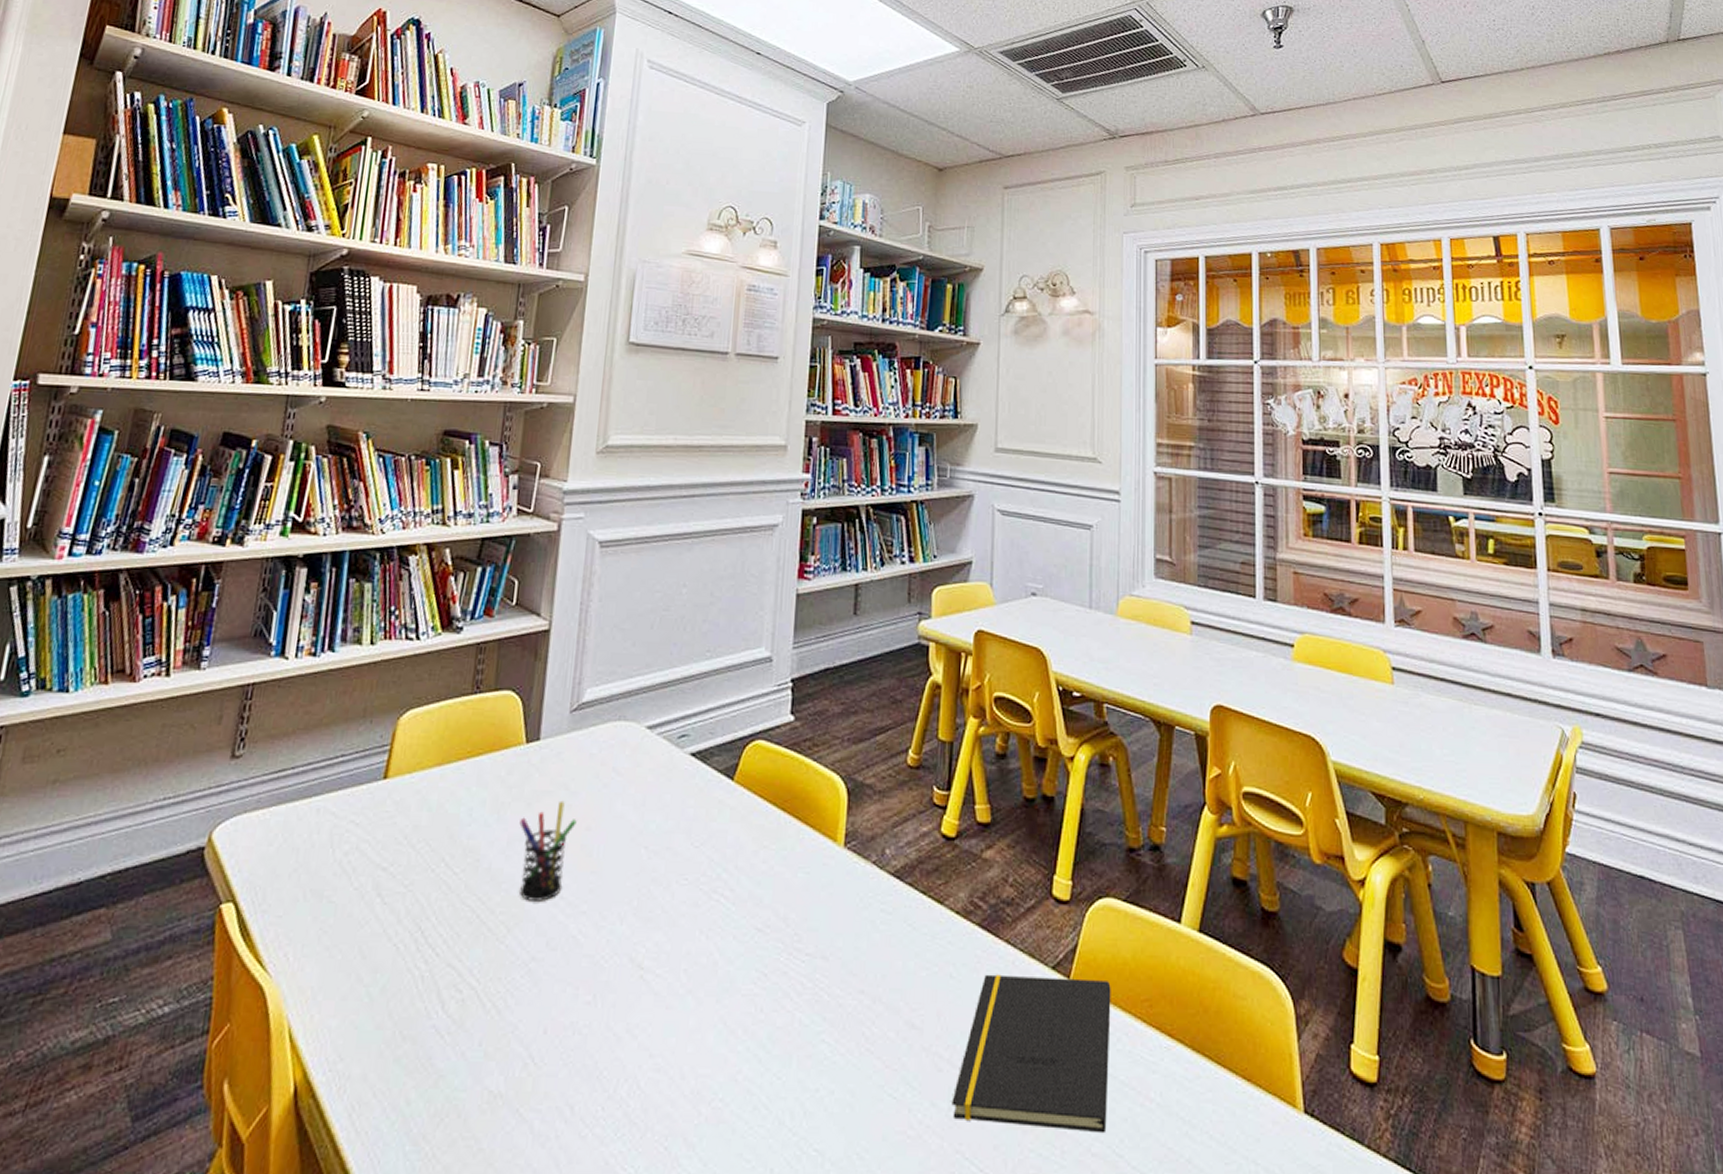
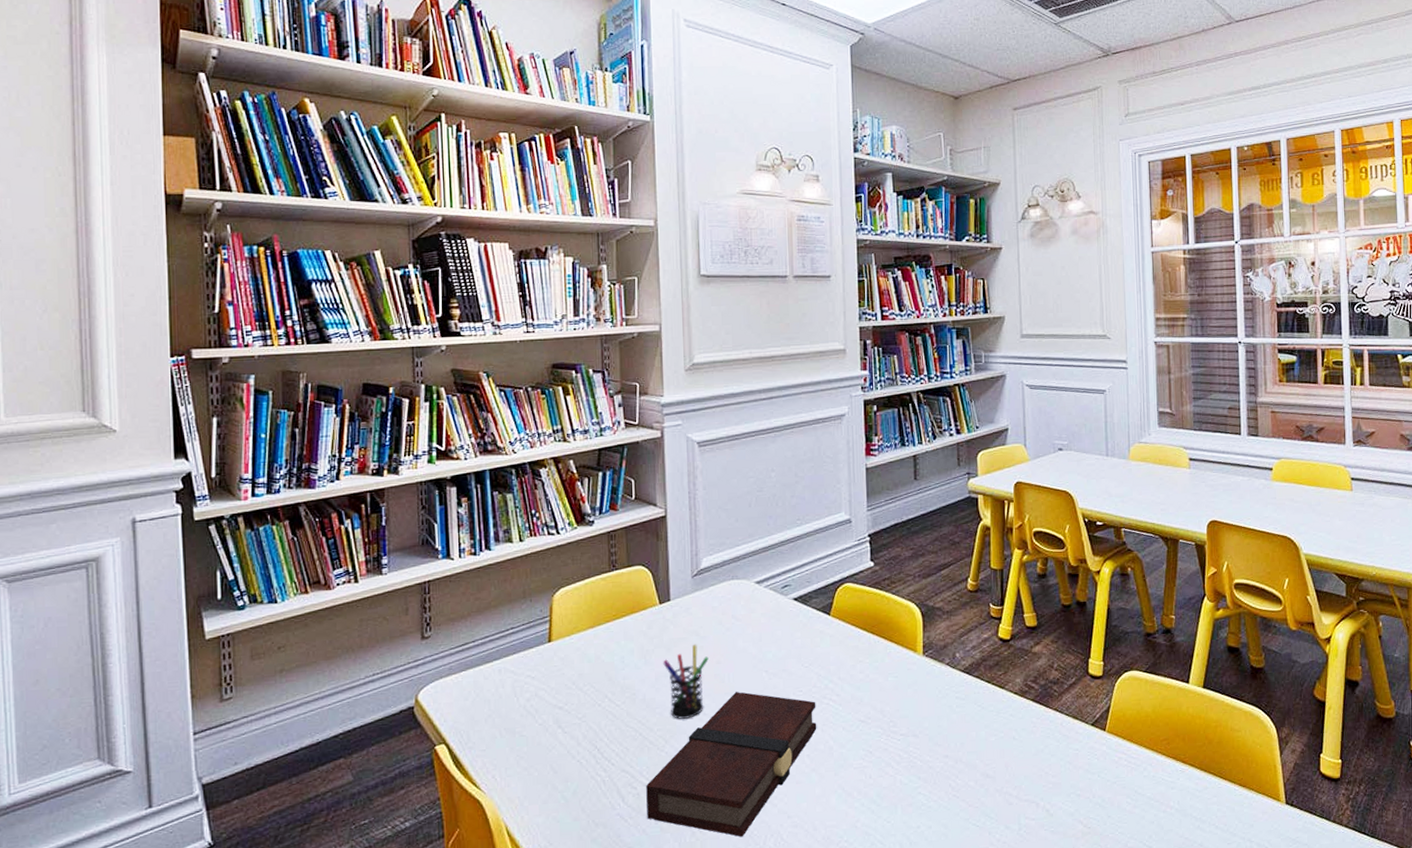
book: none [469,871,704,1078] -> present [646,692,817,837]
notepad: present [951,974,1111,1134] -> none [1021,729,1139,835]

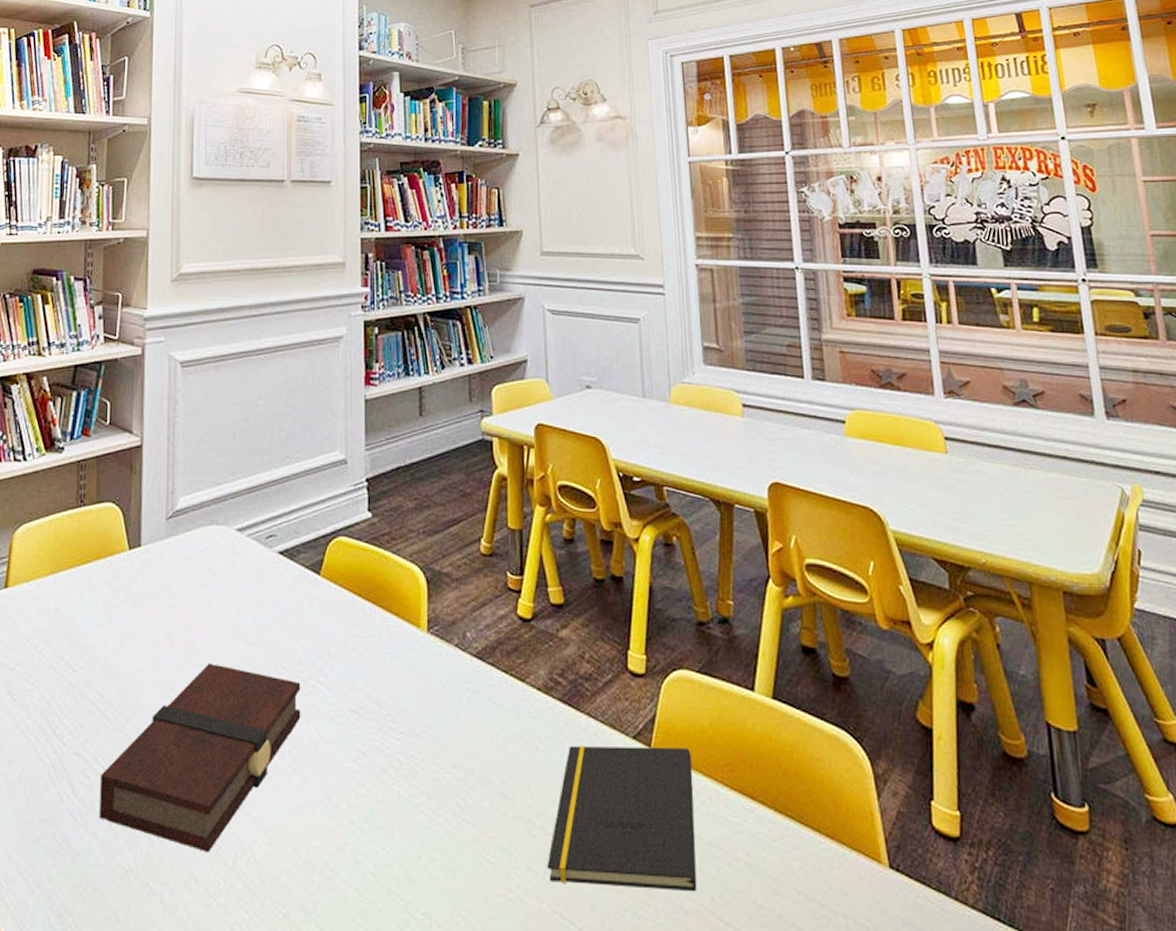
pen holder: present [663,644,709,719] -> none [129,600,180,693]
notepad: none [1021,729,1139,835] -> present [547,745,697,892]

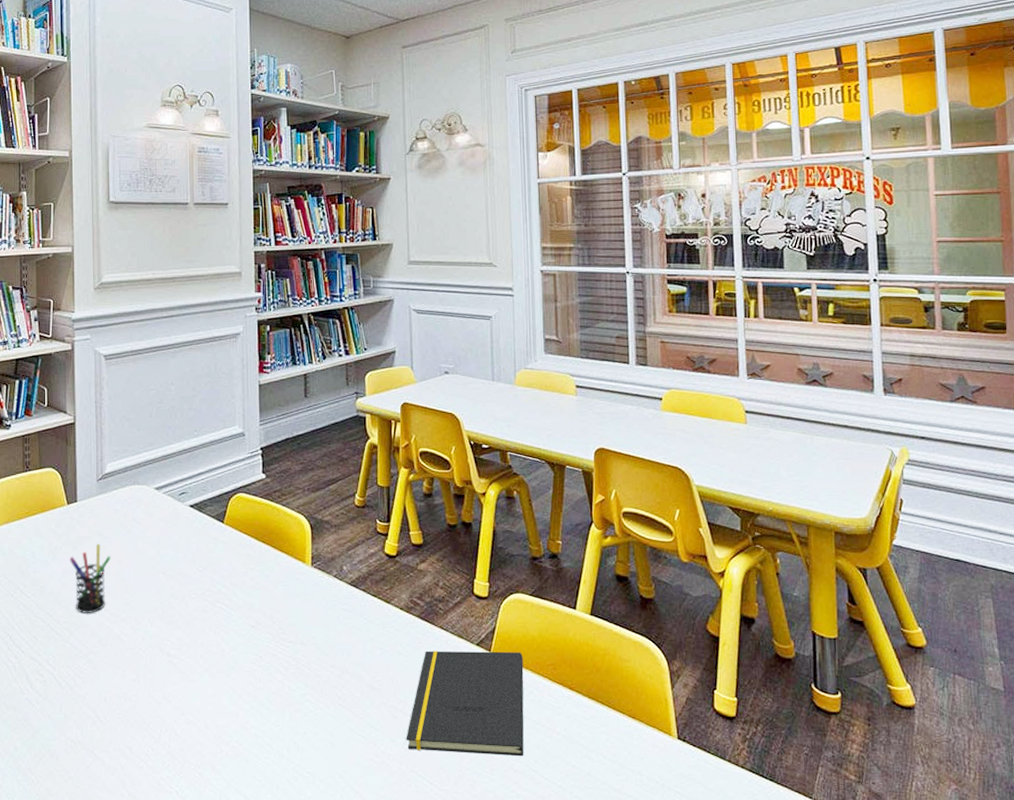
book: present [99,664,301,853] -> none [52,591,210,730]
pen holder: none [129,600,180,693] -> present [70,543,111,613]

